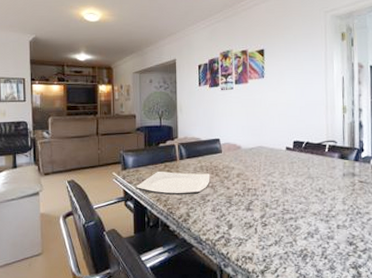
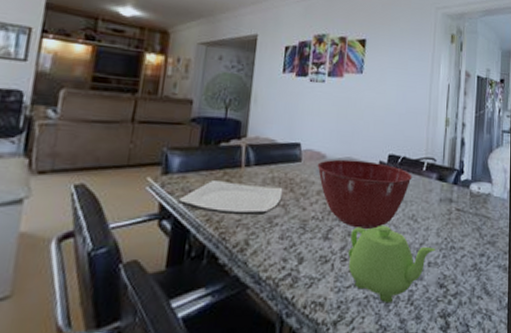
mixing bowl: none [235,148,316,201] -> present [317,159,412,229]
teapot: none [268,197,343,258] -> present [348,224,436,304]

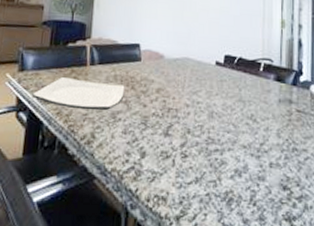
mixing bowl: present [317,159,412,229] -> none [156,59,249,127]
teapot: present [348,224,436,304] -> none [189,123,277,202]

